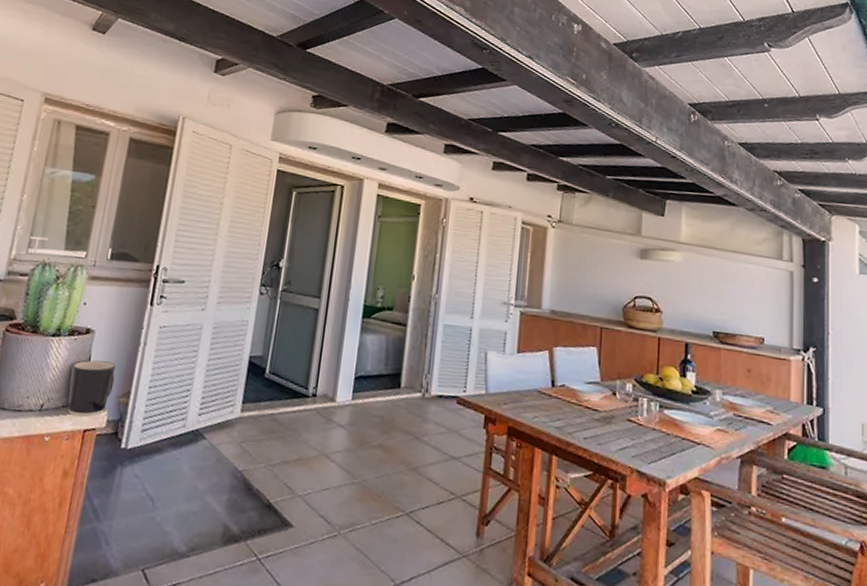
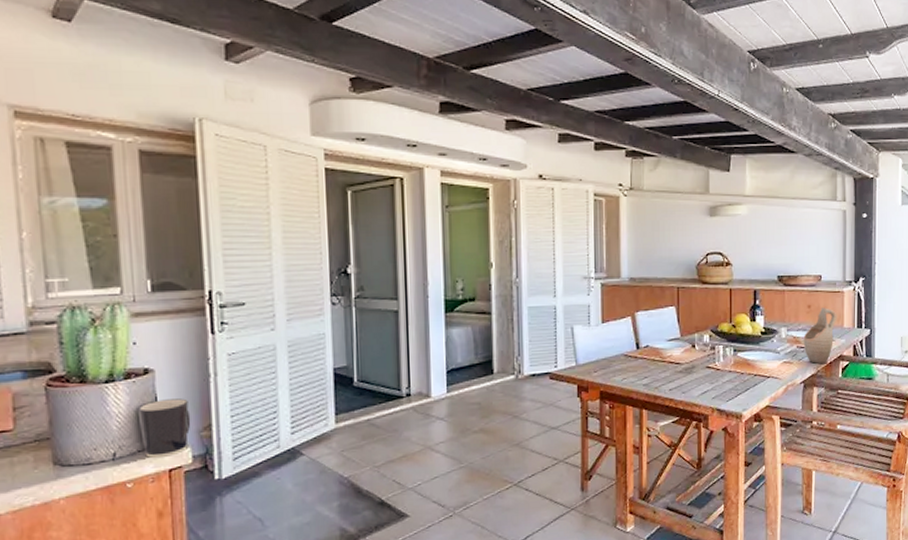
pitcher: none [741,374,783,440] -> present [803,308,837,364]

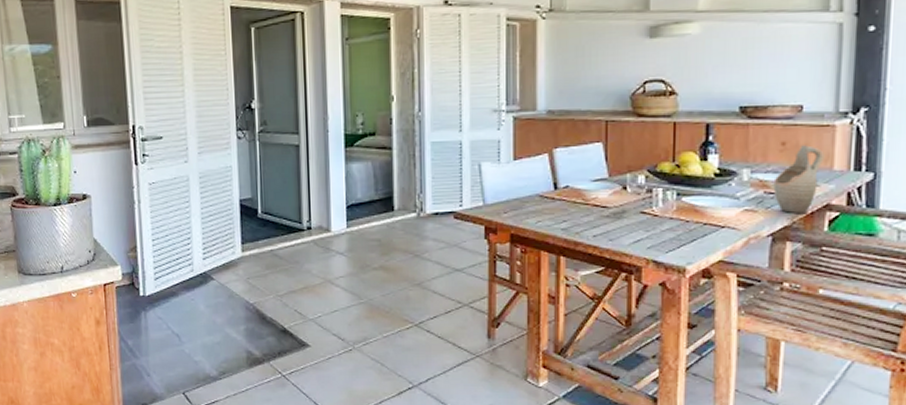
mug: present [137,398,191,459] -> none [78,222,120,274]

